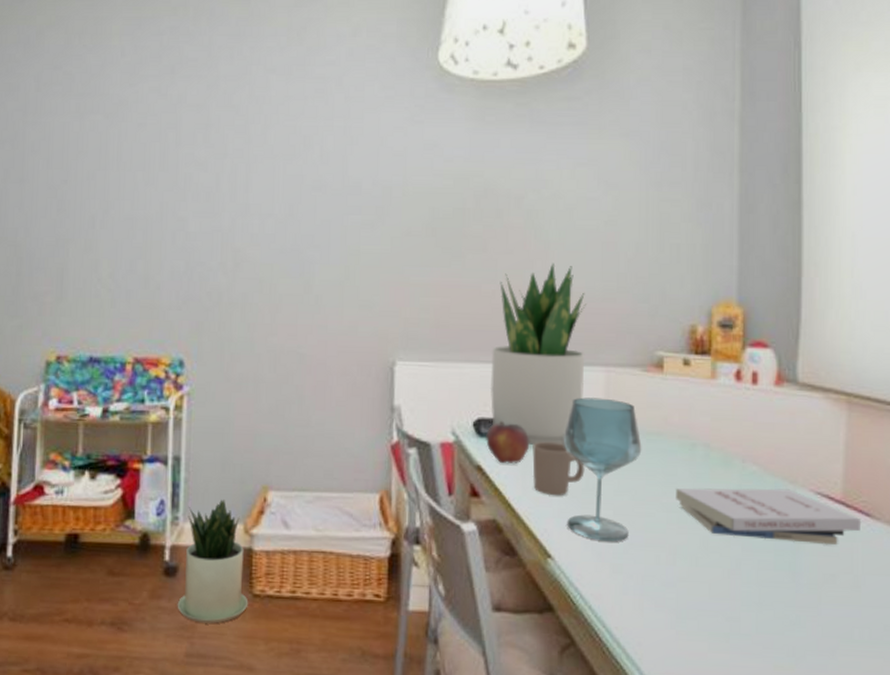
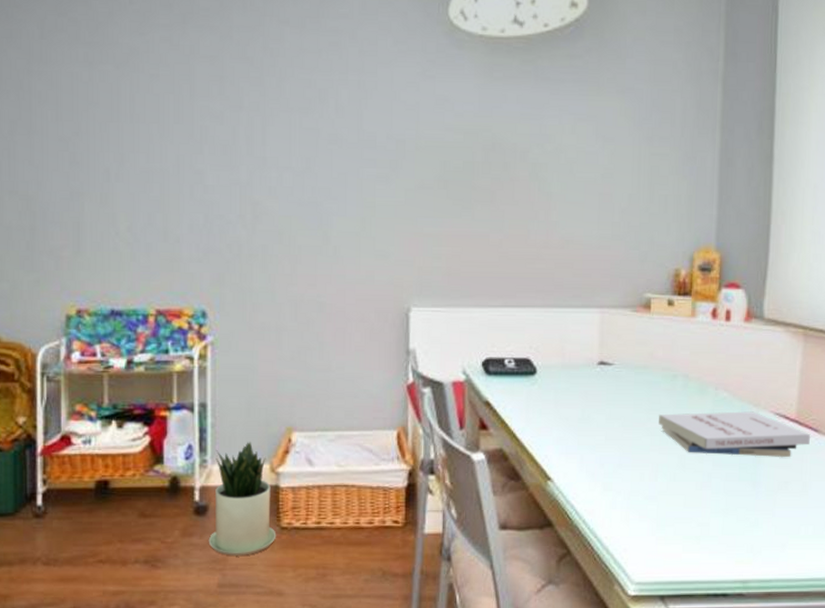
fruit: present [485,420,530,464] -> none [492,359,533,398]
planter: present [490,263,586,445] -> none [497,213,584,381]
mug: present [532,441,585,496] -> none [535,377,581,426]
wine glass: present [563,397,642,542] -> none [562,337,631,464]

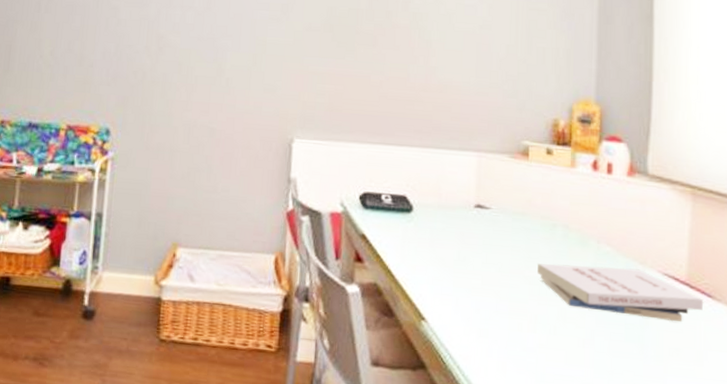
planter: present [208,442,277,556] -> none [92,253,156,364]

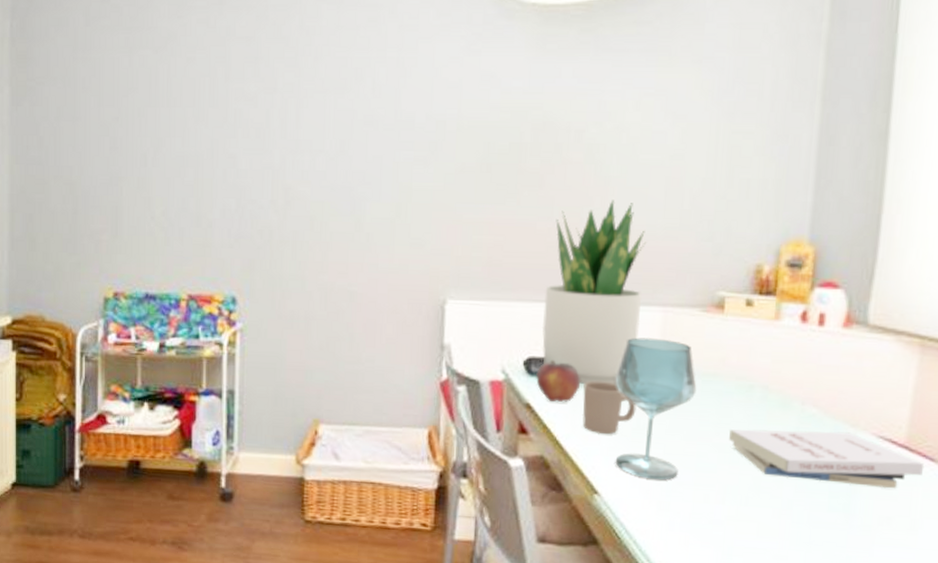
fruit: none [369,195,409,234] -> present [535,359,581,402]
planter: none [375,59,462,219] -> present [542,200,646,384]
mug: none [410,215,457,265] -> present [582,381,636,434]
wine glass: none [438,178,508,309] -> present [615,337,697,480]

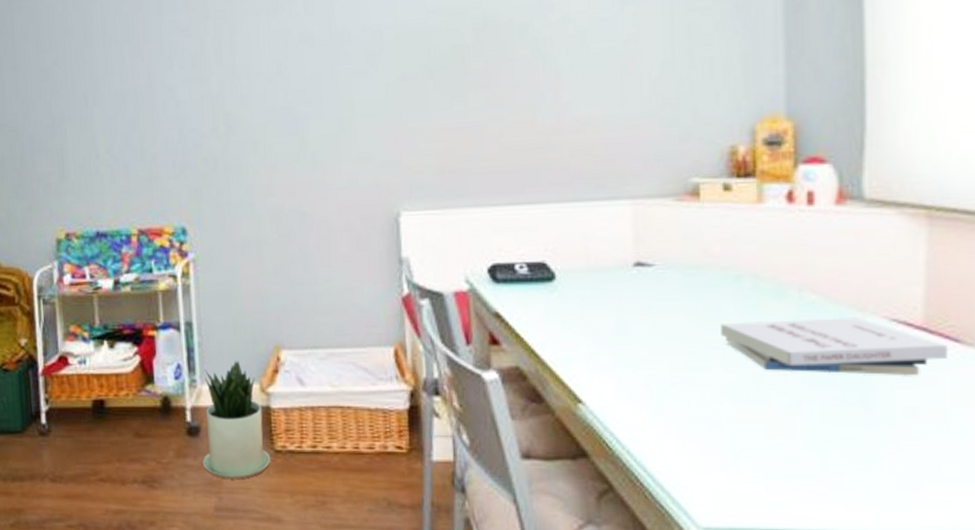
planter: none [233,432,301,546] -> present [202,361,271,479]
fruit: present [535,359,581,402] -> none [501,264,552,308]
planter: present [542,200,646,384] -> none [503,93,609,288]
mug: present [582,381,636,434] -> none [554,283,614,340]
wine glass: present [615,337,697,480] -> none [588,233,679,384]

